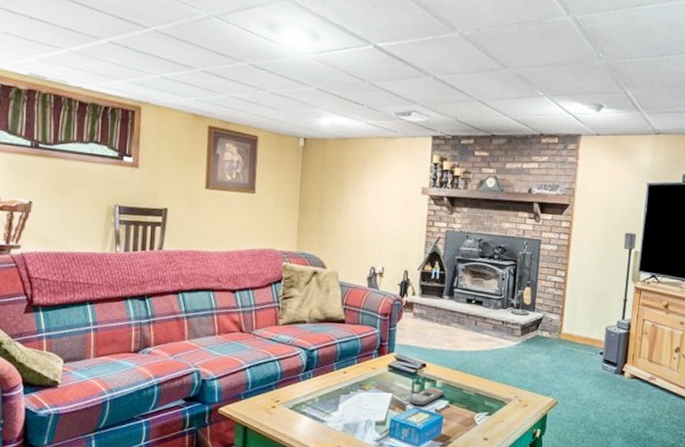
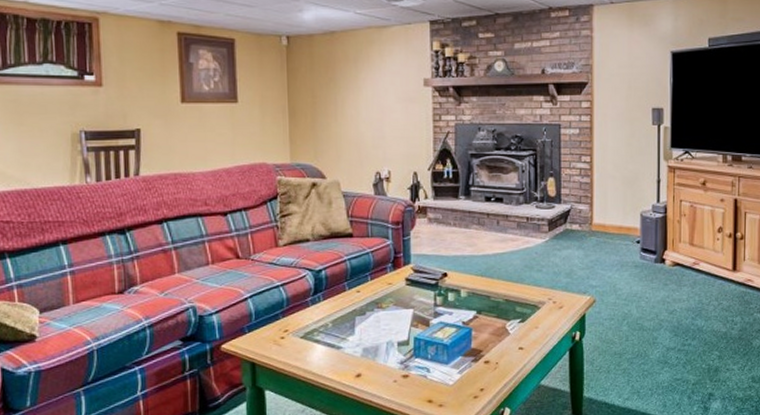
remote control: present [410,386,445,406] -> none [434,297,471,320]

